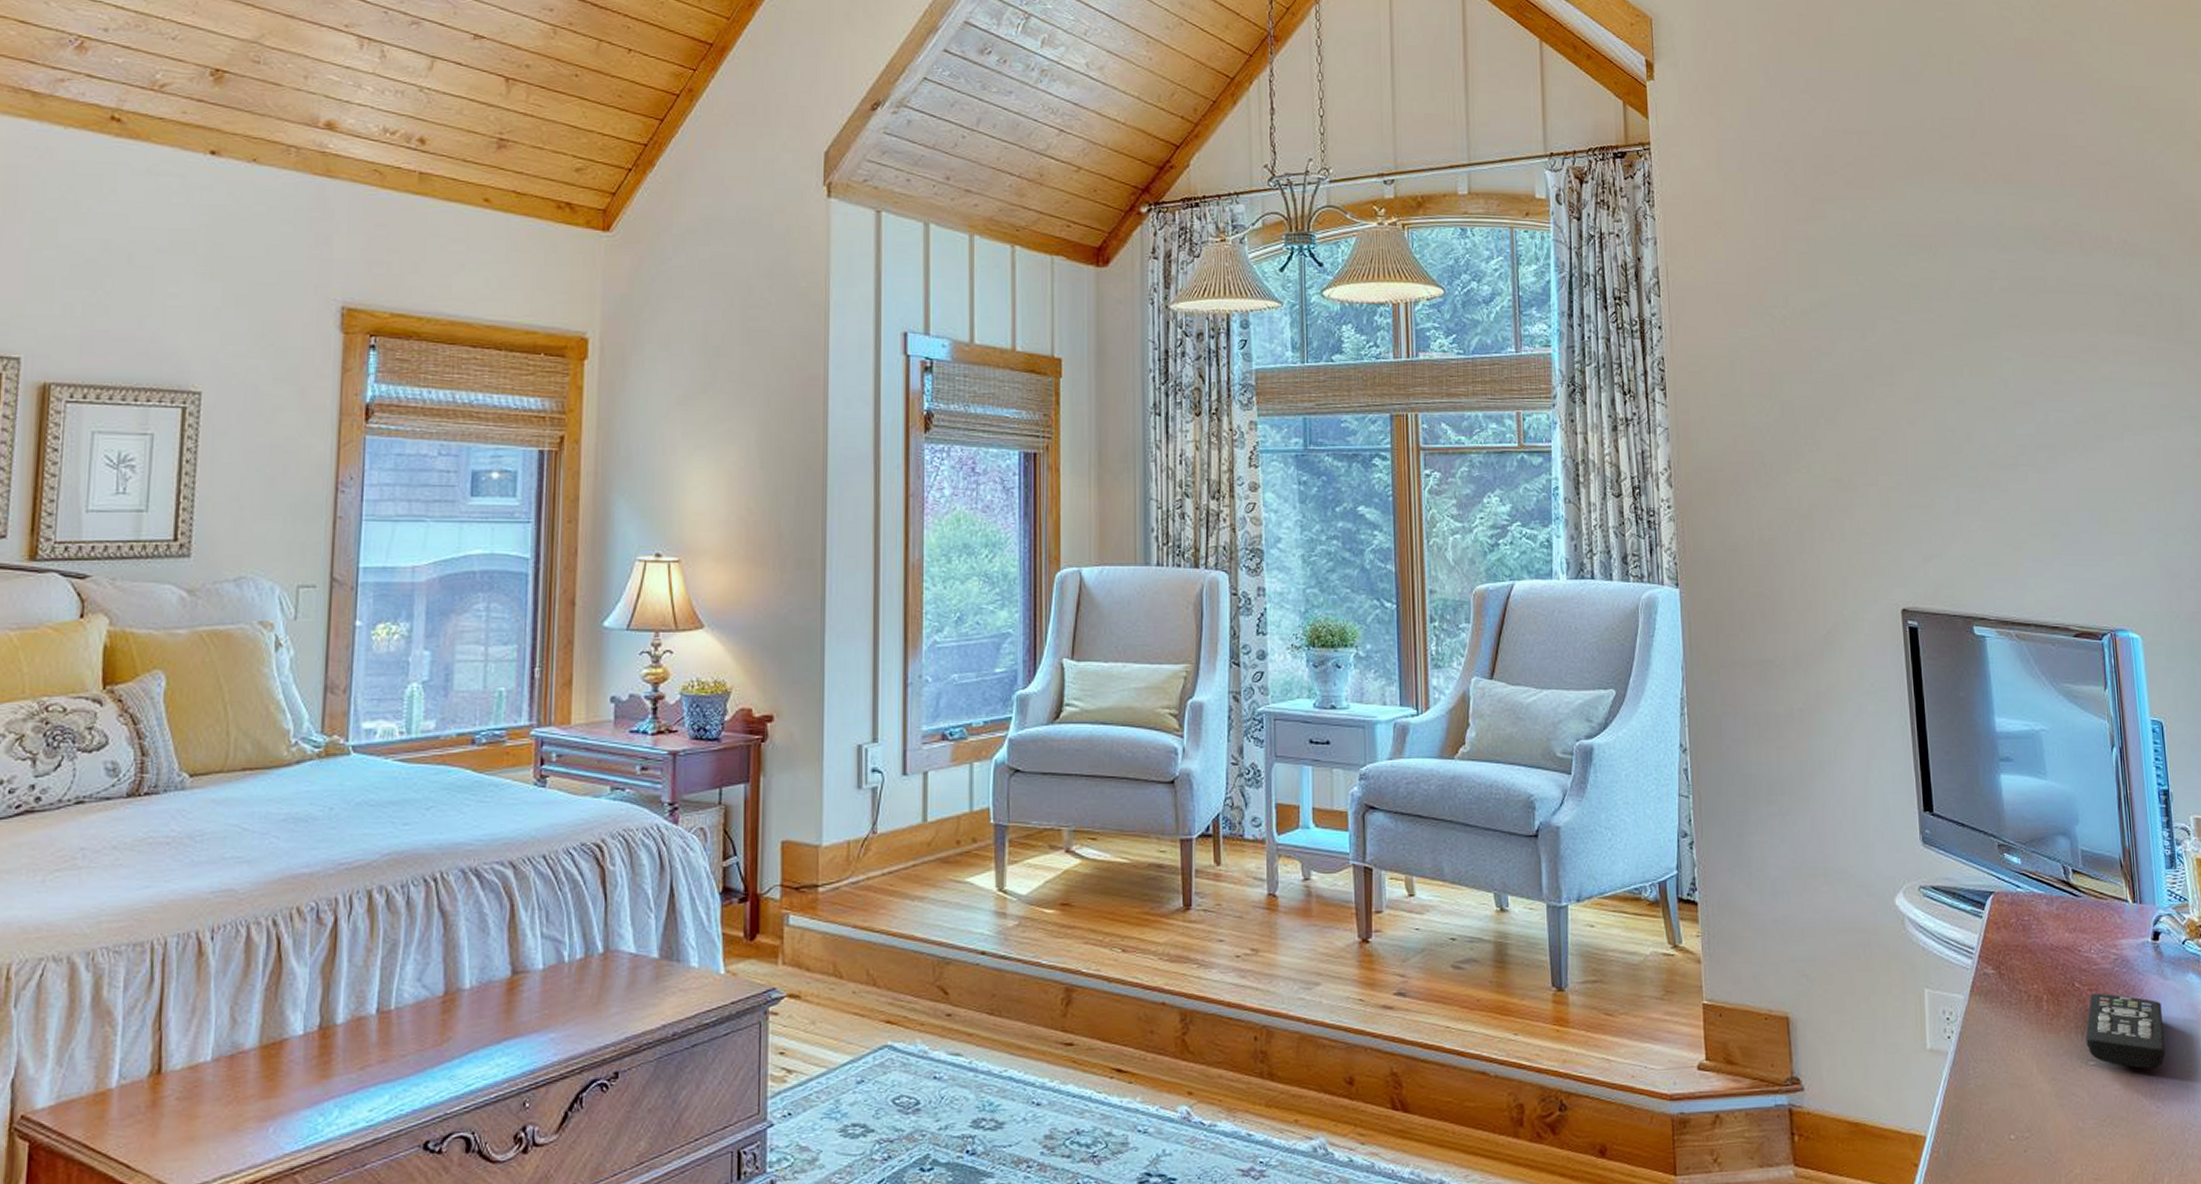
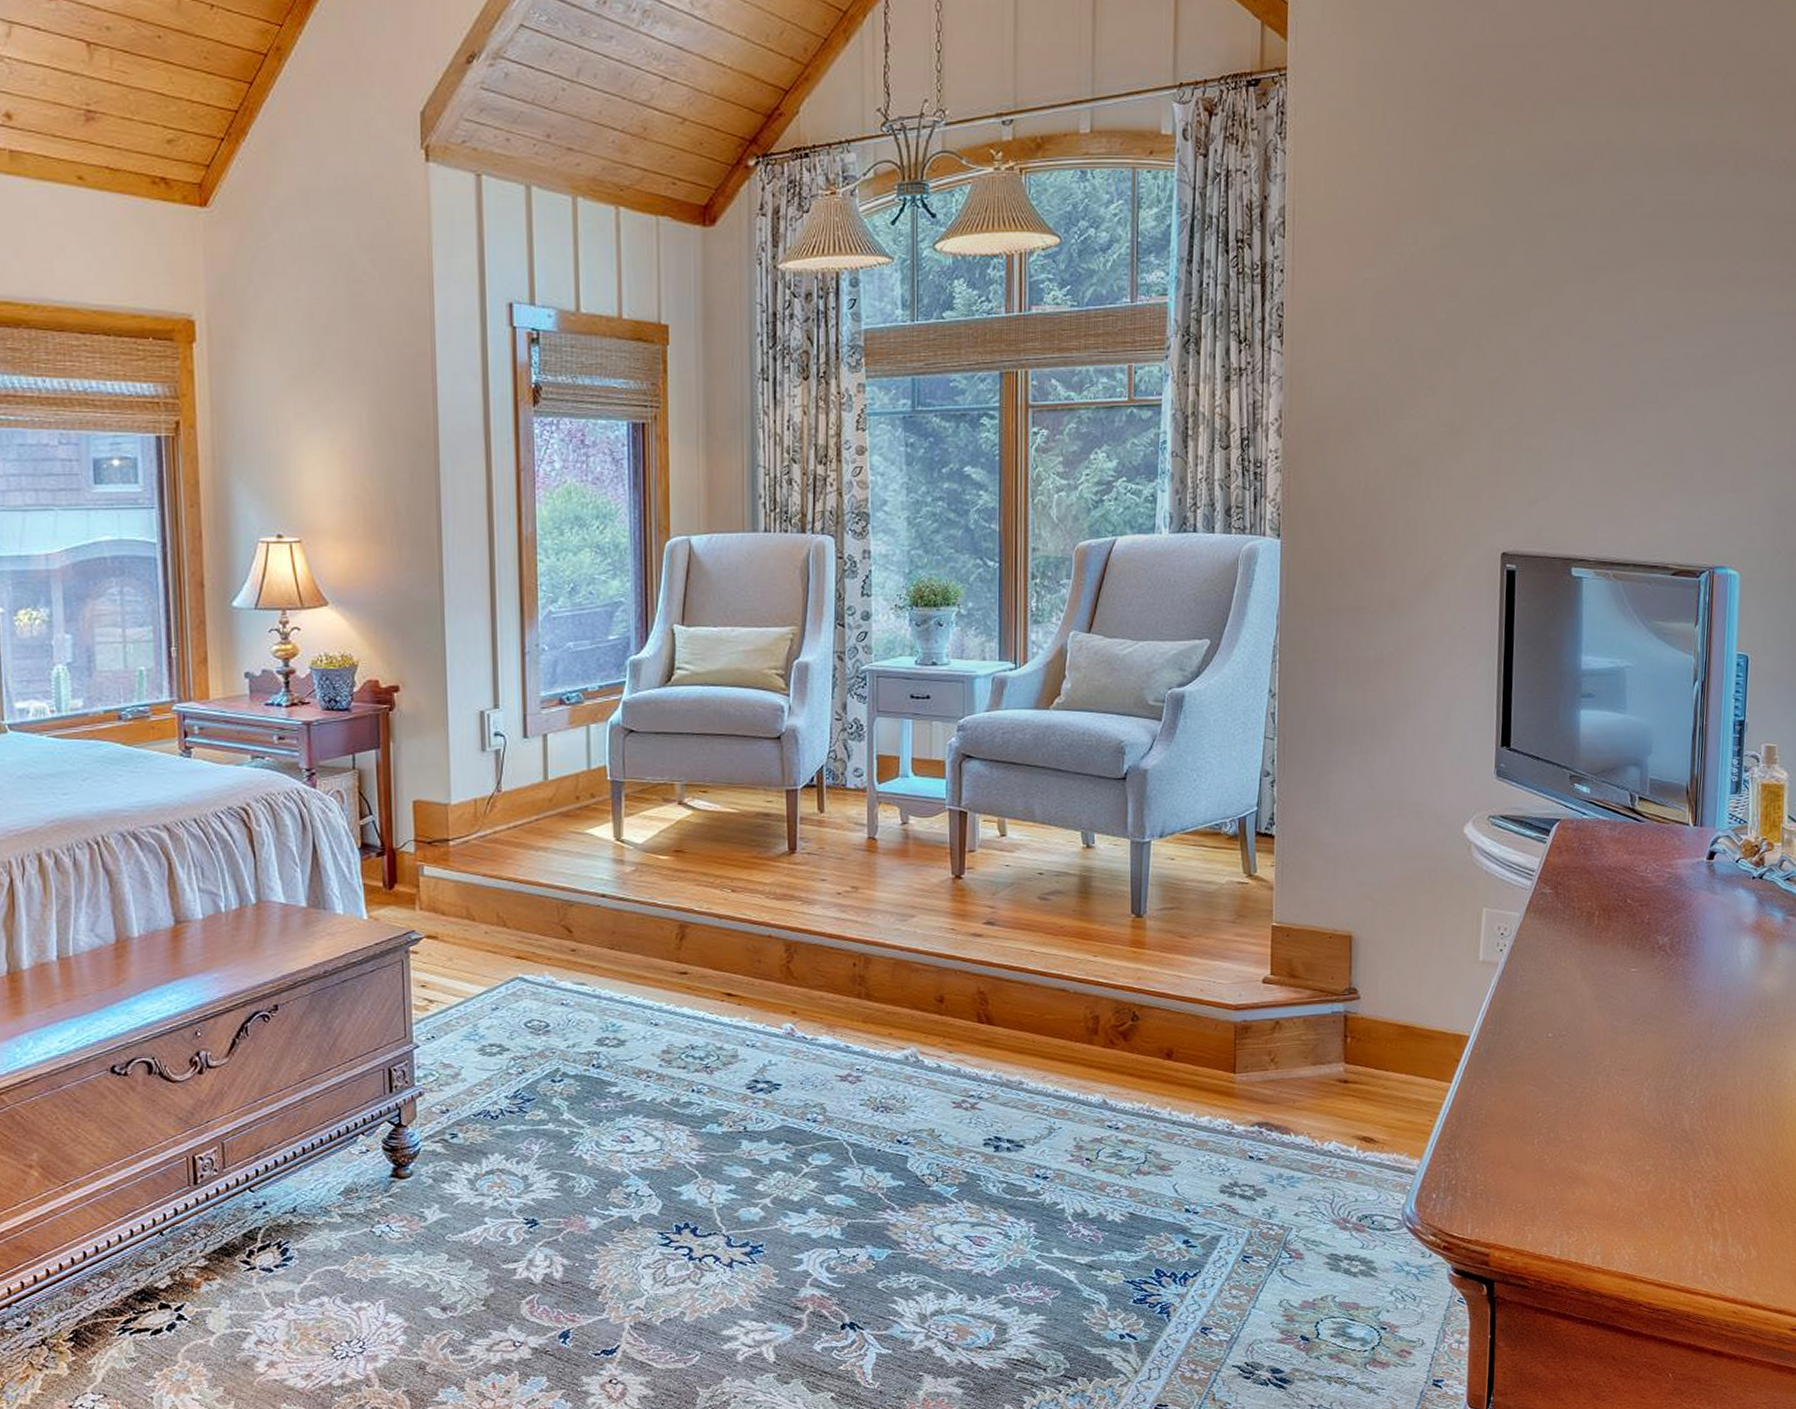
remote control: present [2085,993,2166,1069] -> none [1630,908,1707,974]

